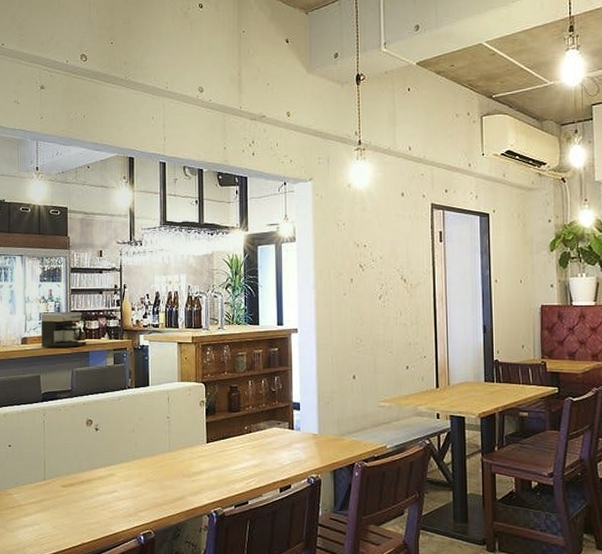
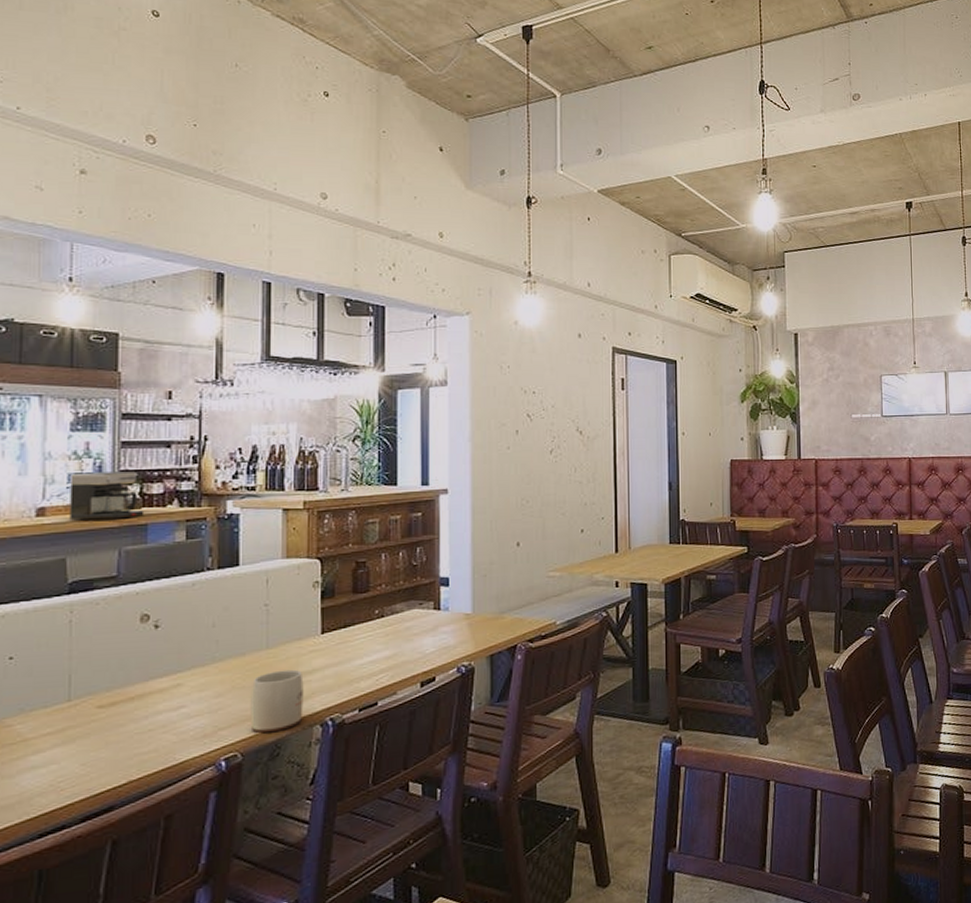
mug: none [159,469,195,518] -> present [250,669,304,734]

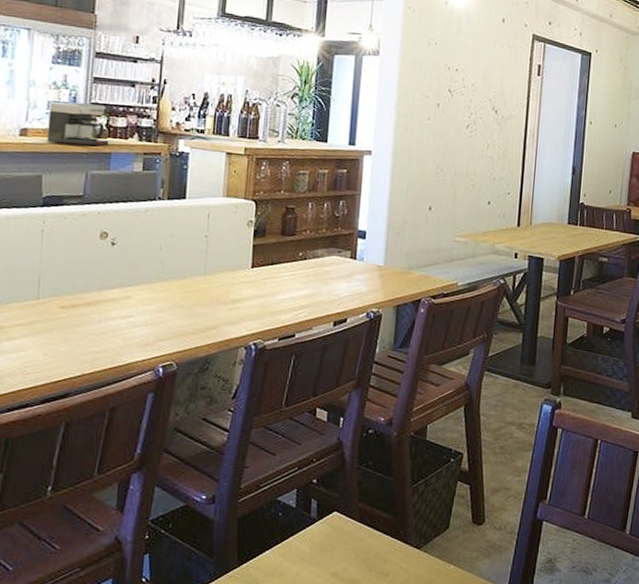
mug: present [250,669,304,734] -> none [186,295,234,349]

